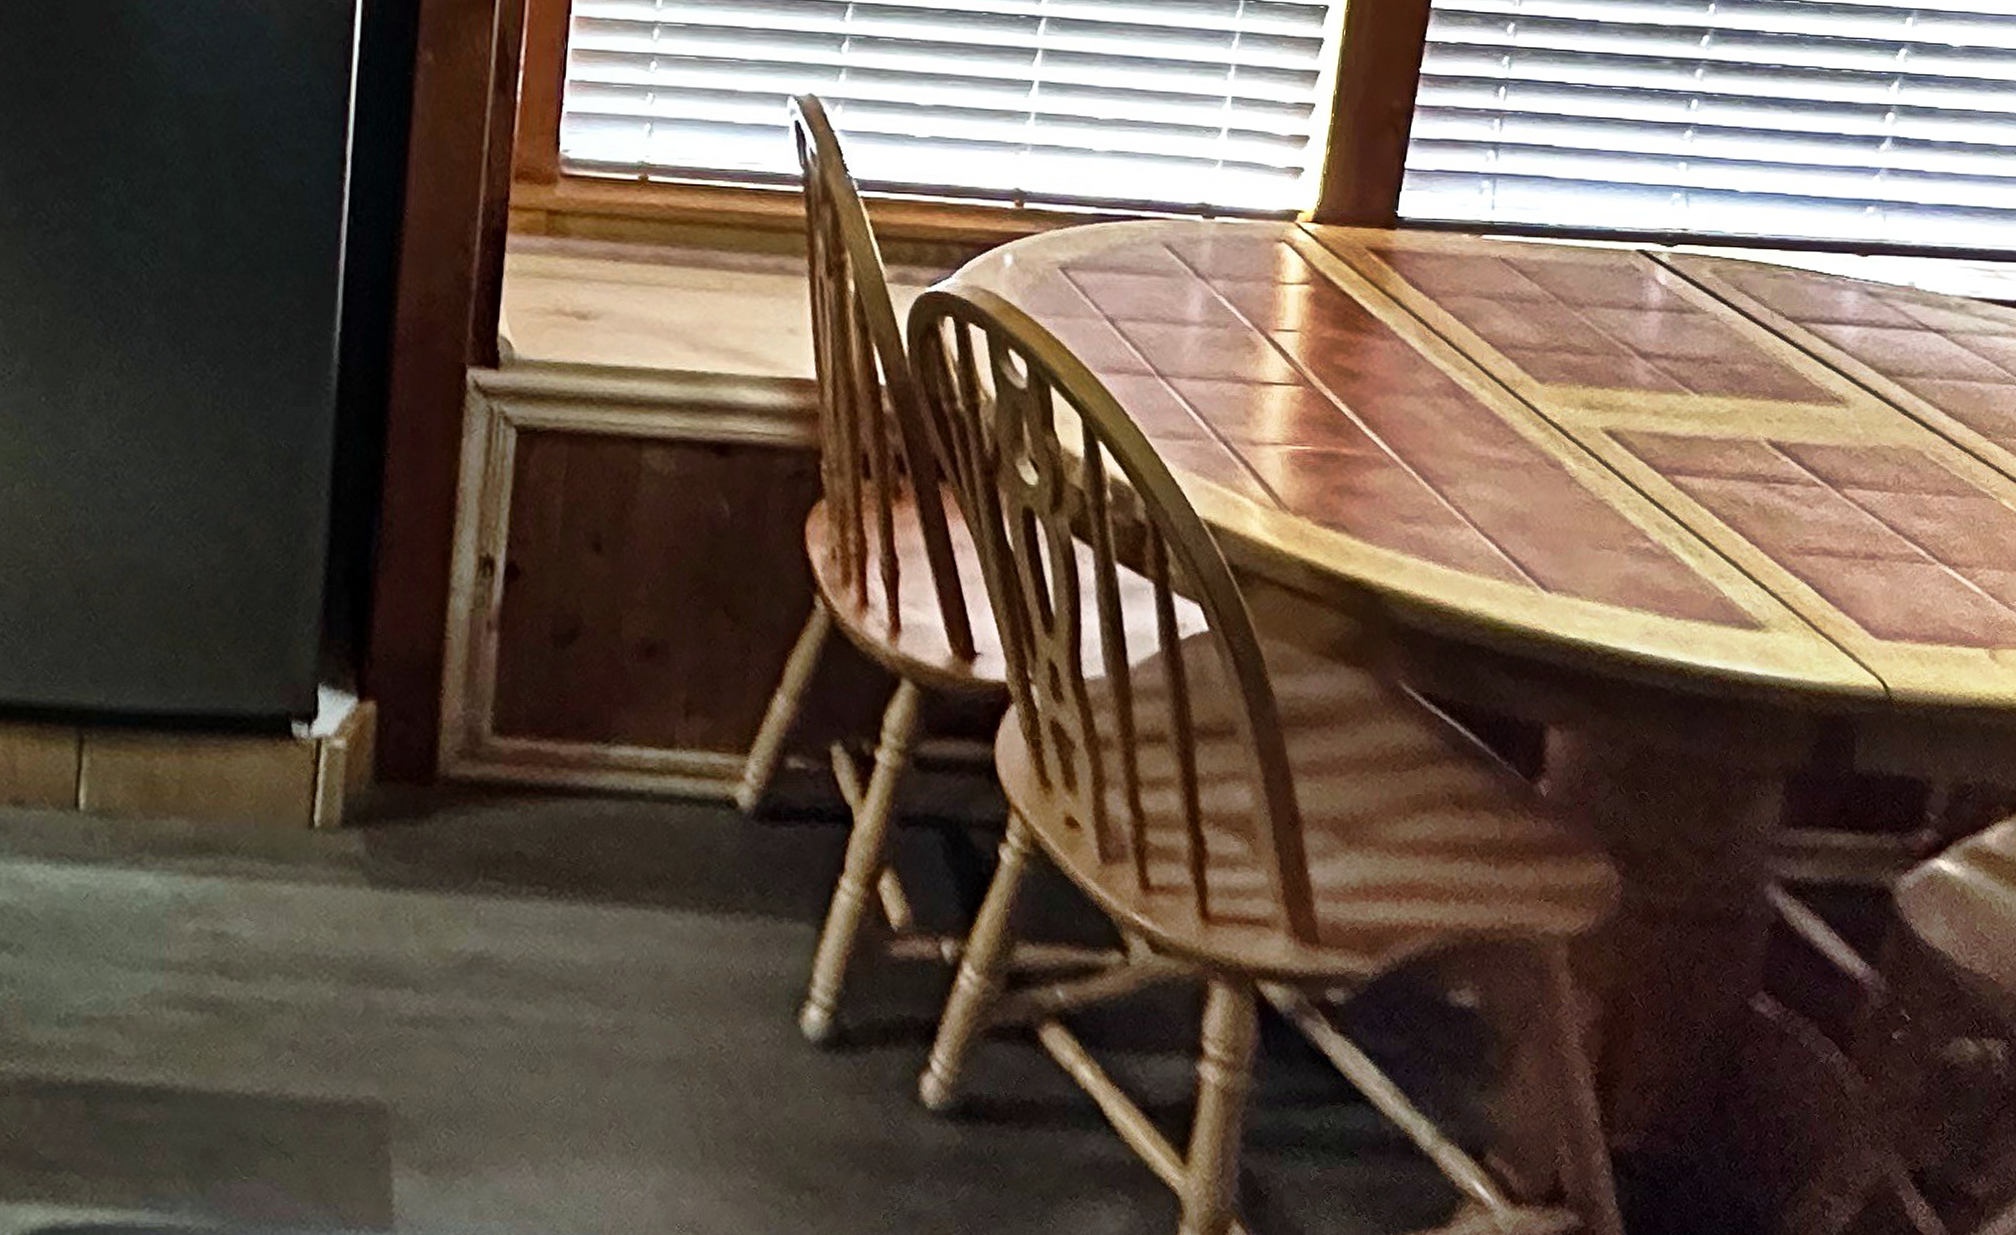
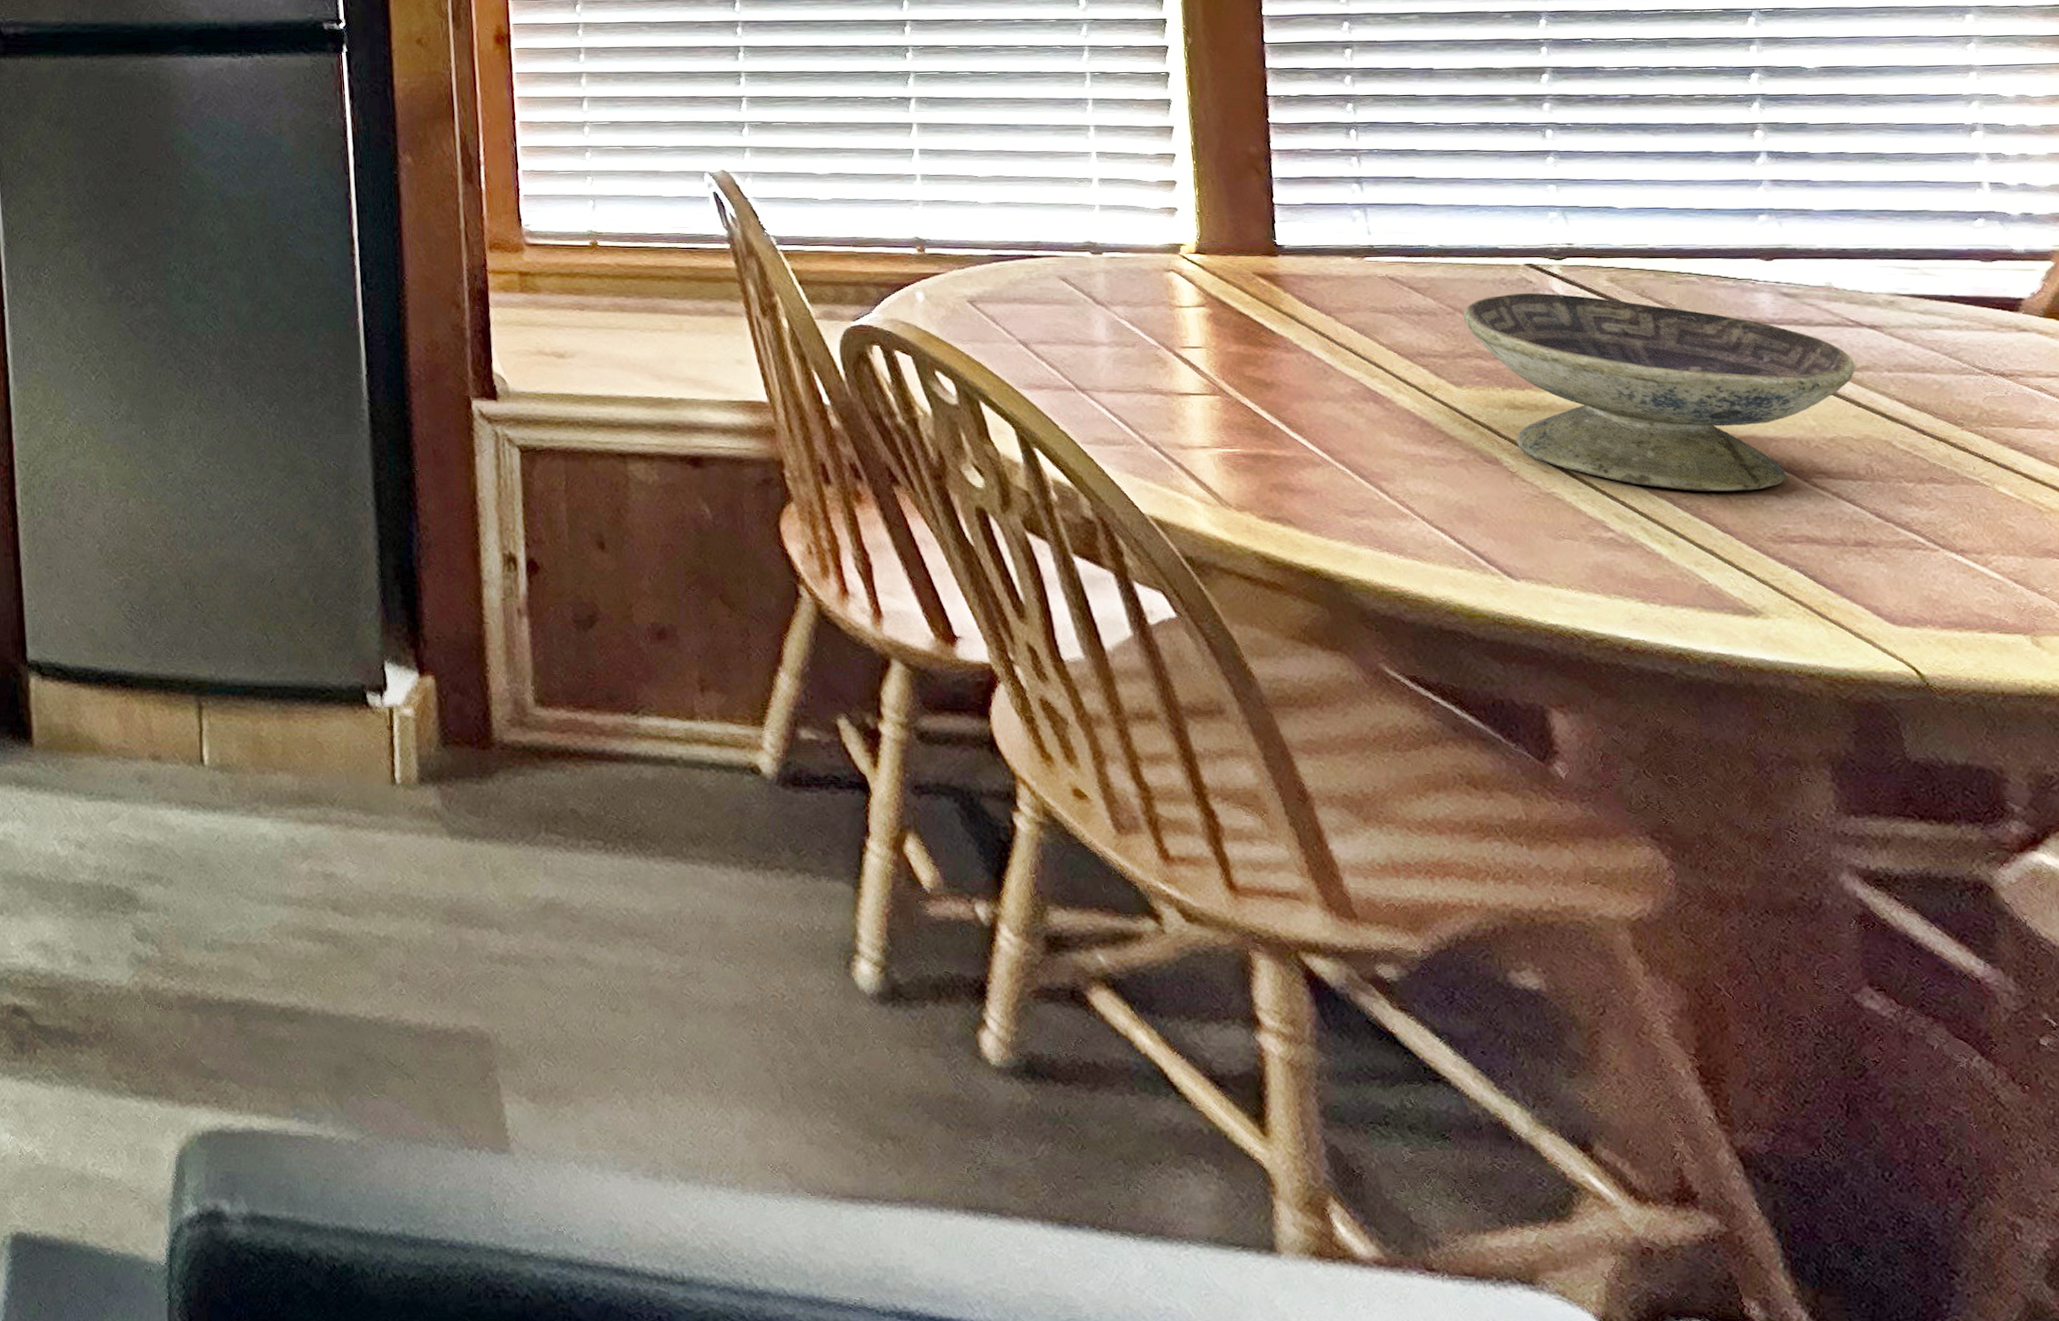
decorative bowl: none [1563,281,1913,501] -> present [1463,292,1856,491]

